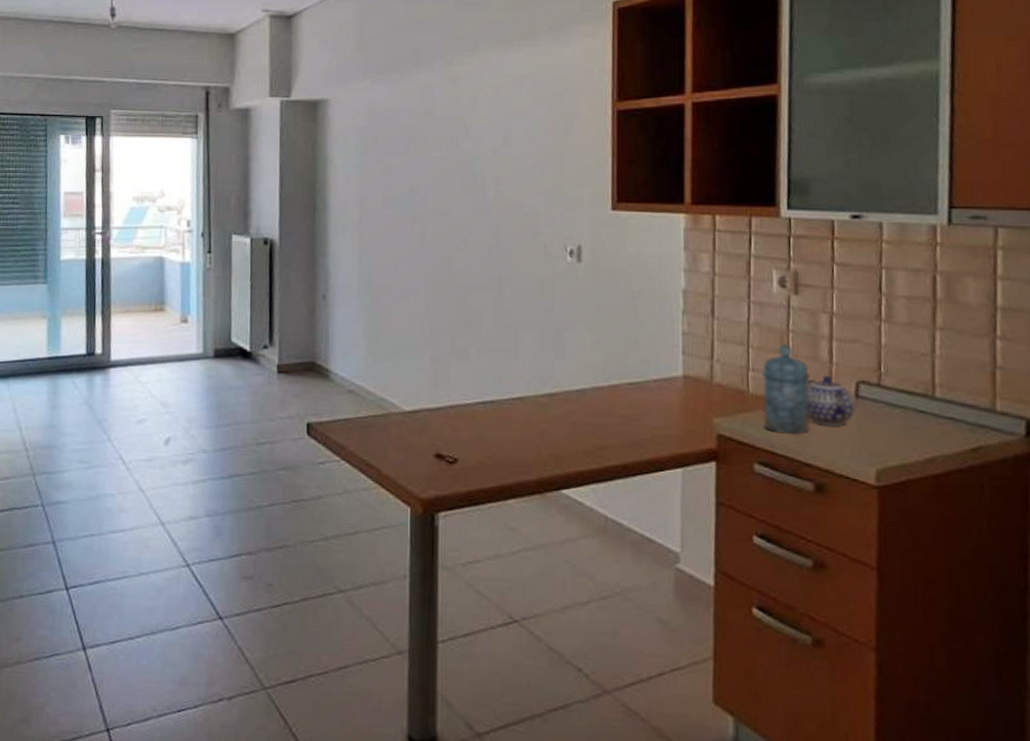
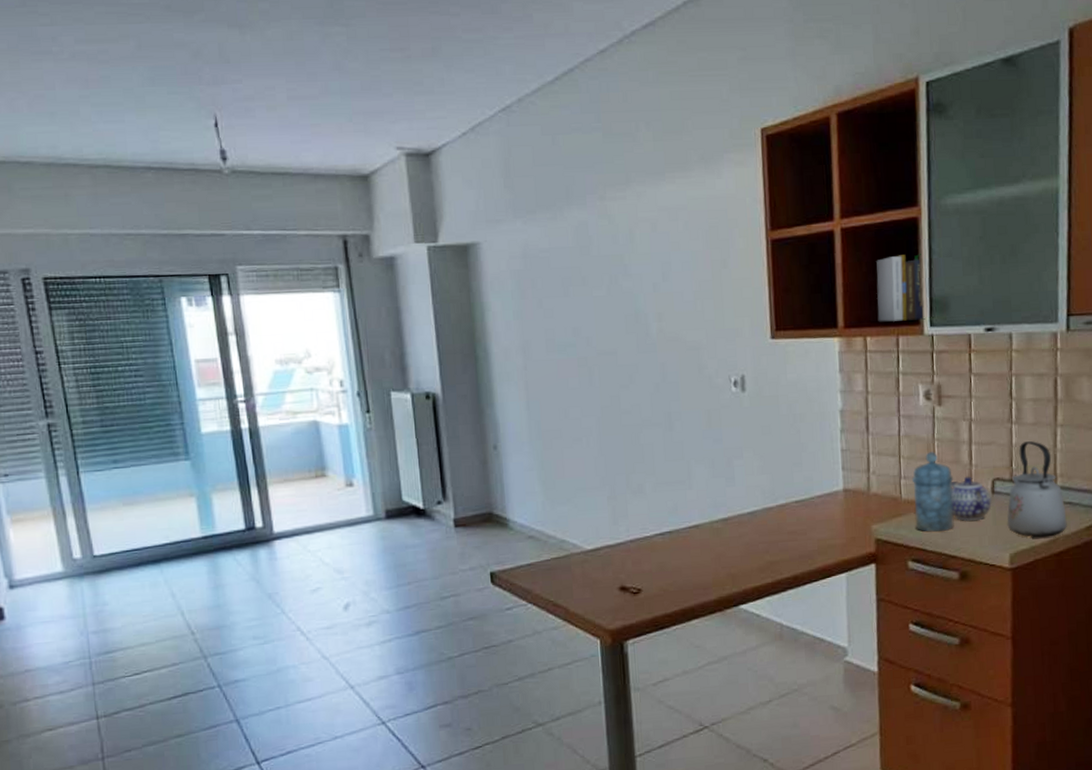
books: none [728,133,782,201] -> present [876,254,925,322]
kettle: none [873,343,948,455] -> present [1006,441,1067,538]

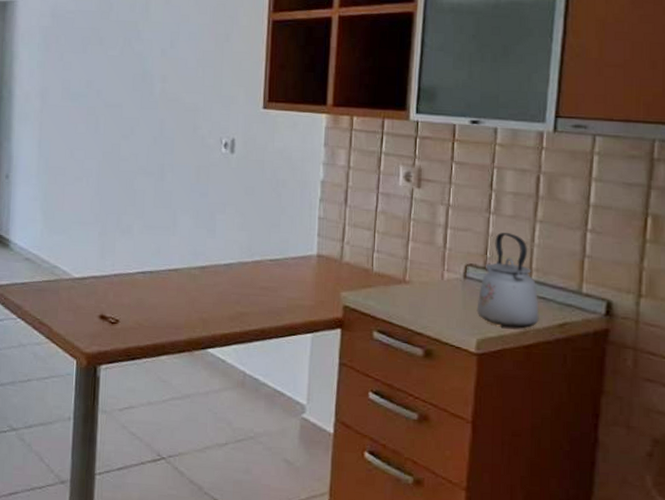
books: present [876,254,925,322] -> none [366,45,414,106]
canister: present [911,452,955,532] -> none [384,230,427,308]
teapot: present [951,476,993,521] -> none [422,258,464,303]

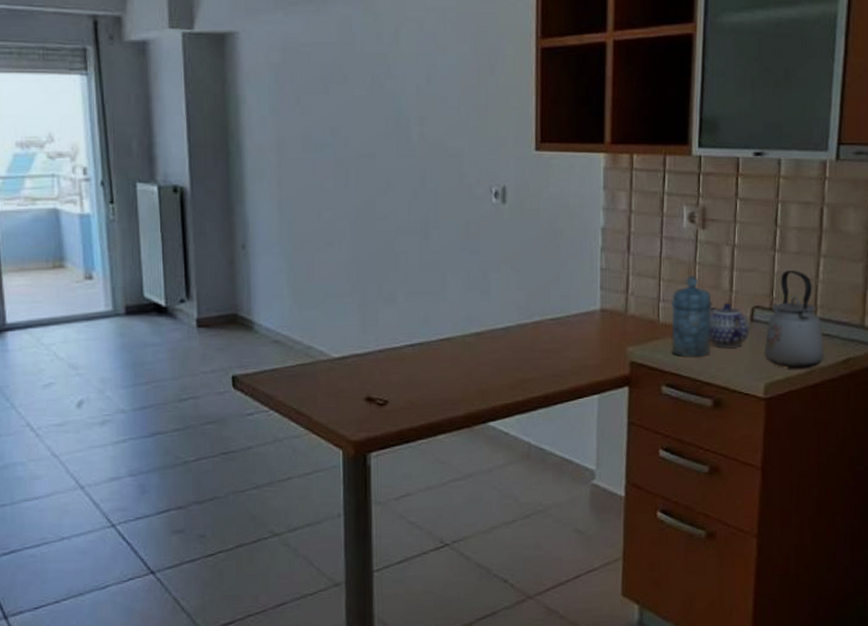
canister: none [384,230,427,308] -> present [670,276,713,357]
teapot: none [422,258,464,303] -> present [710,302,751,349]

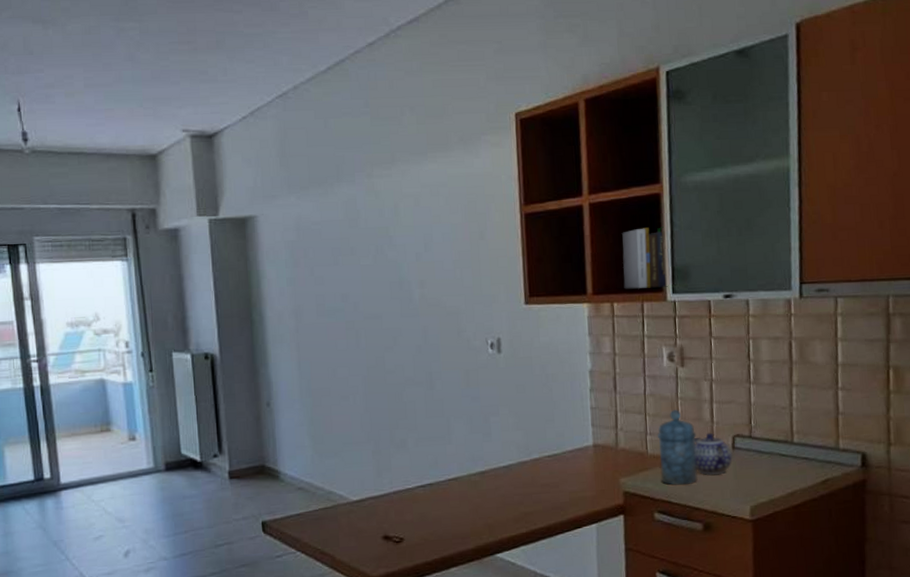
books: none [645,72,694,140] -> present [622,227,668,289]
kettle: present [764,270,824,369] -> none [747,400,804,491]

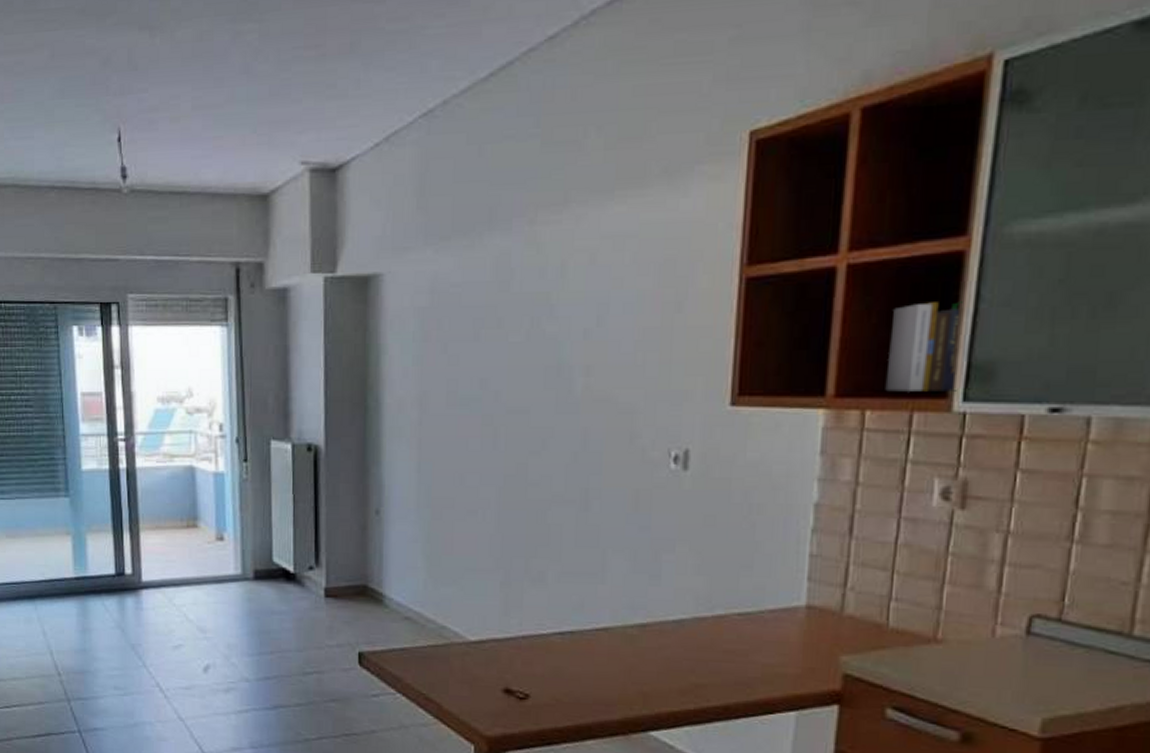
canister: present [657,410,698,486] -> none [903,569,970,676]
teapot: present [694,432,733,475] -> none [961,607,1026,669]

